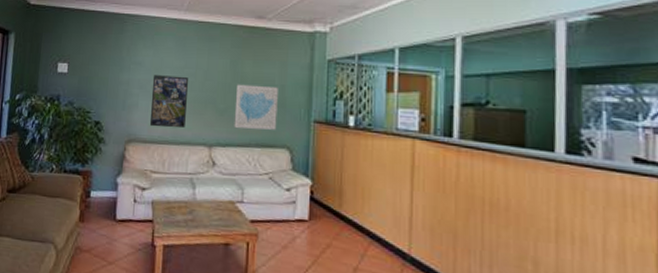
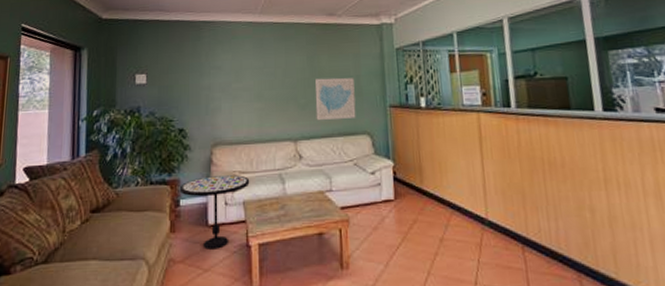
side table: none [92,171,160,245] -> present [180,175,250,250]
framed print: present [149,75,188,129] -> none [233,76,269,128]

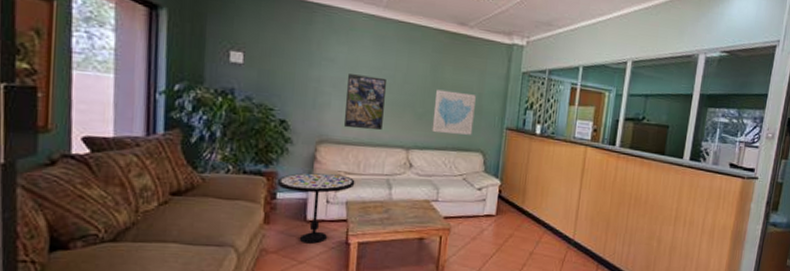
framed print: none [233,76,269,128] -> present [343,74,386,131]

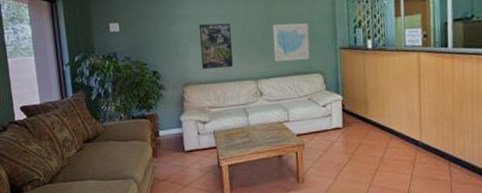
side table: present [278,172,355,244] -> none [158,110,218,170]

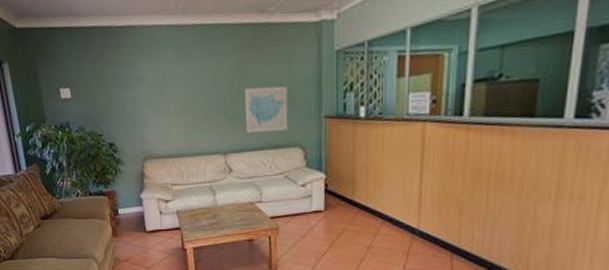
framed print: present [199,23,233,70] -> none [159,87,198,142]

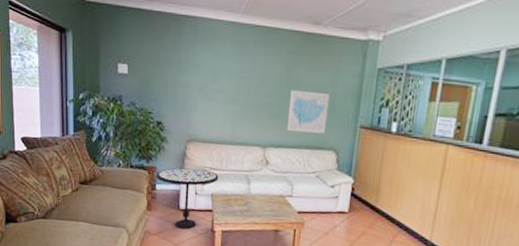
side table: none [117,187,182,251] -> present [157,168,219,230]

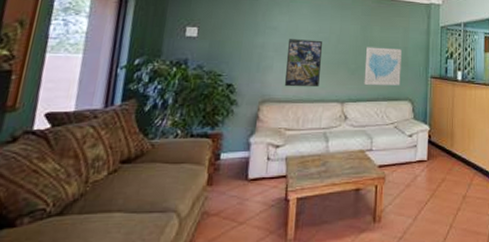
side table: present [157,168,219,230] -> none [222,132,295,203]
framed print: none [208,78,245,130] -> present [284,39,322,88]

